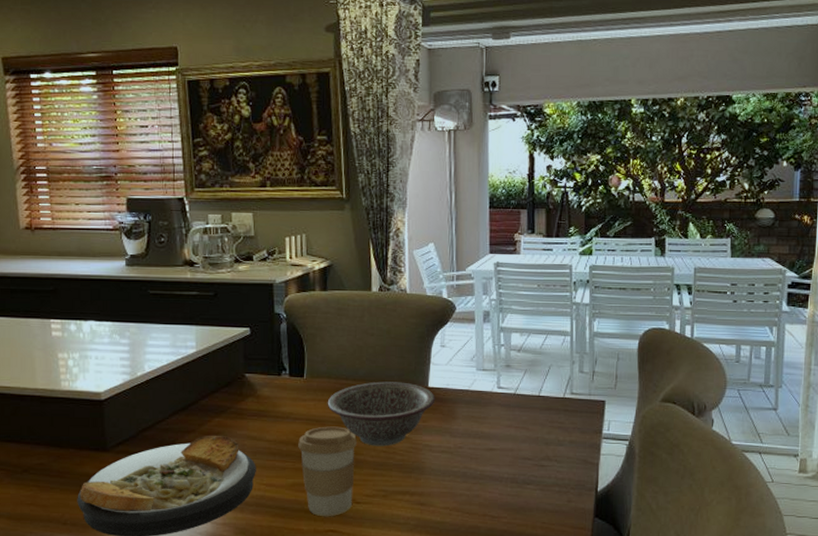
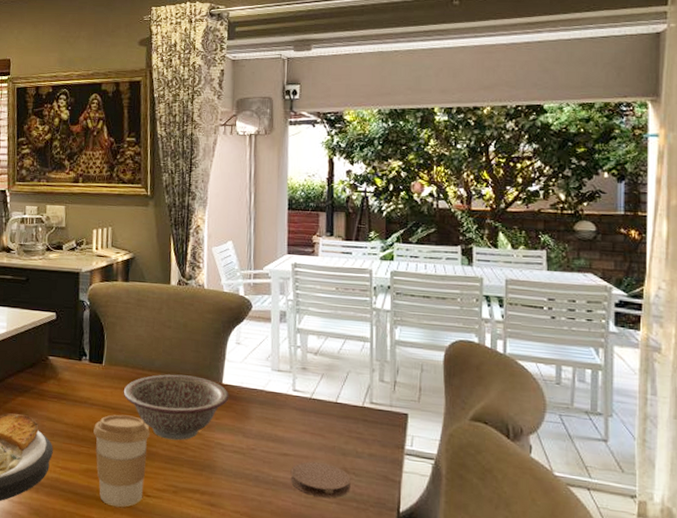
coaster: none [496,453,553,485] -> present [290,461,351,498]

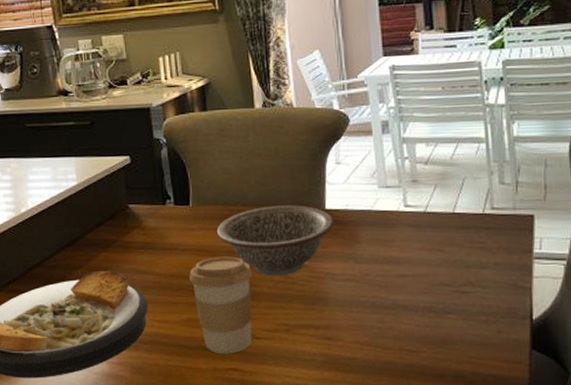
coaster: present [290,461,351,498] -> none [410,278,477,315]

